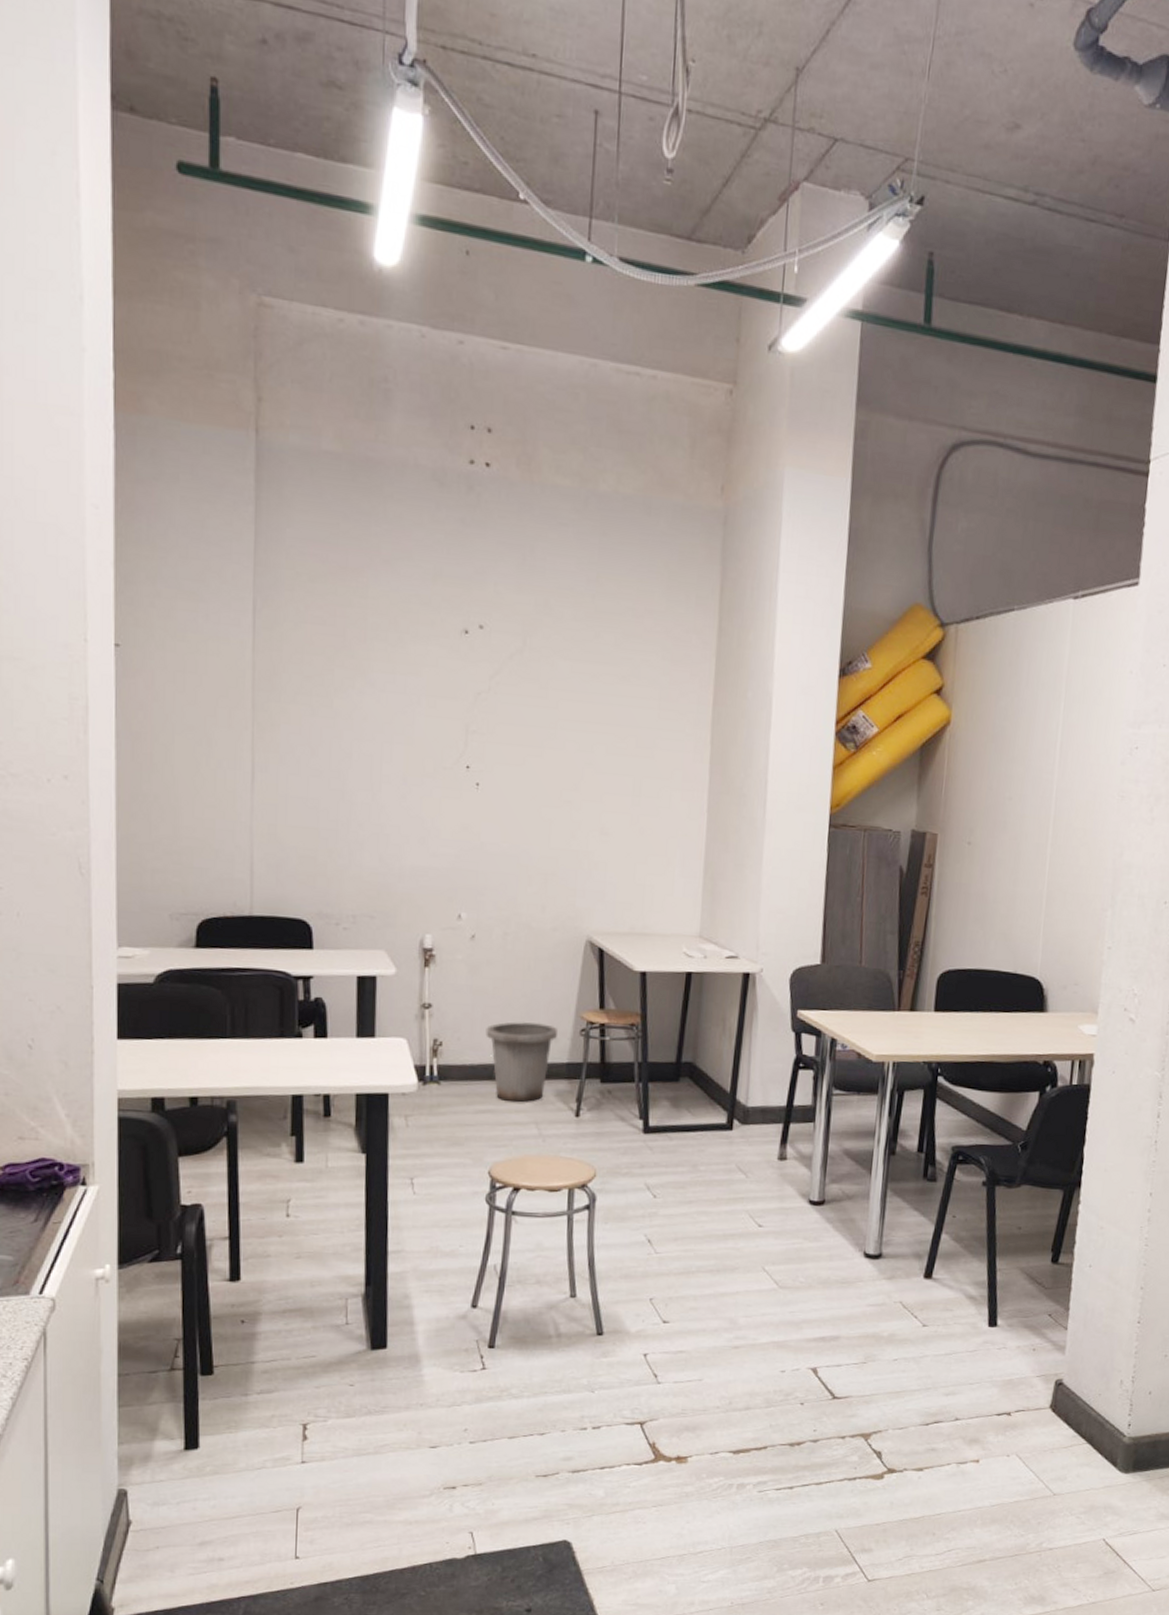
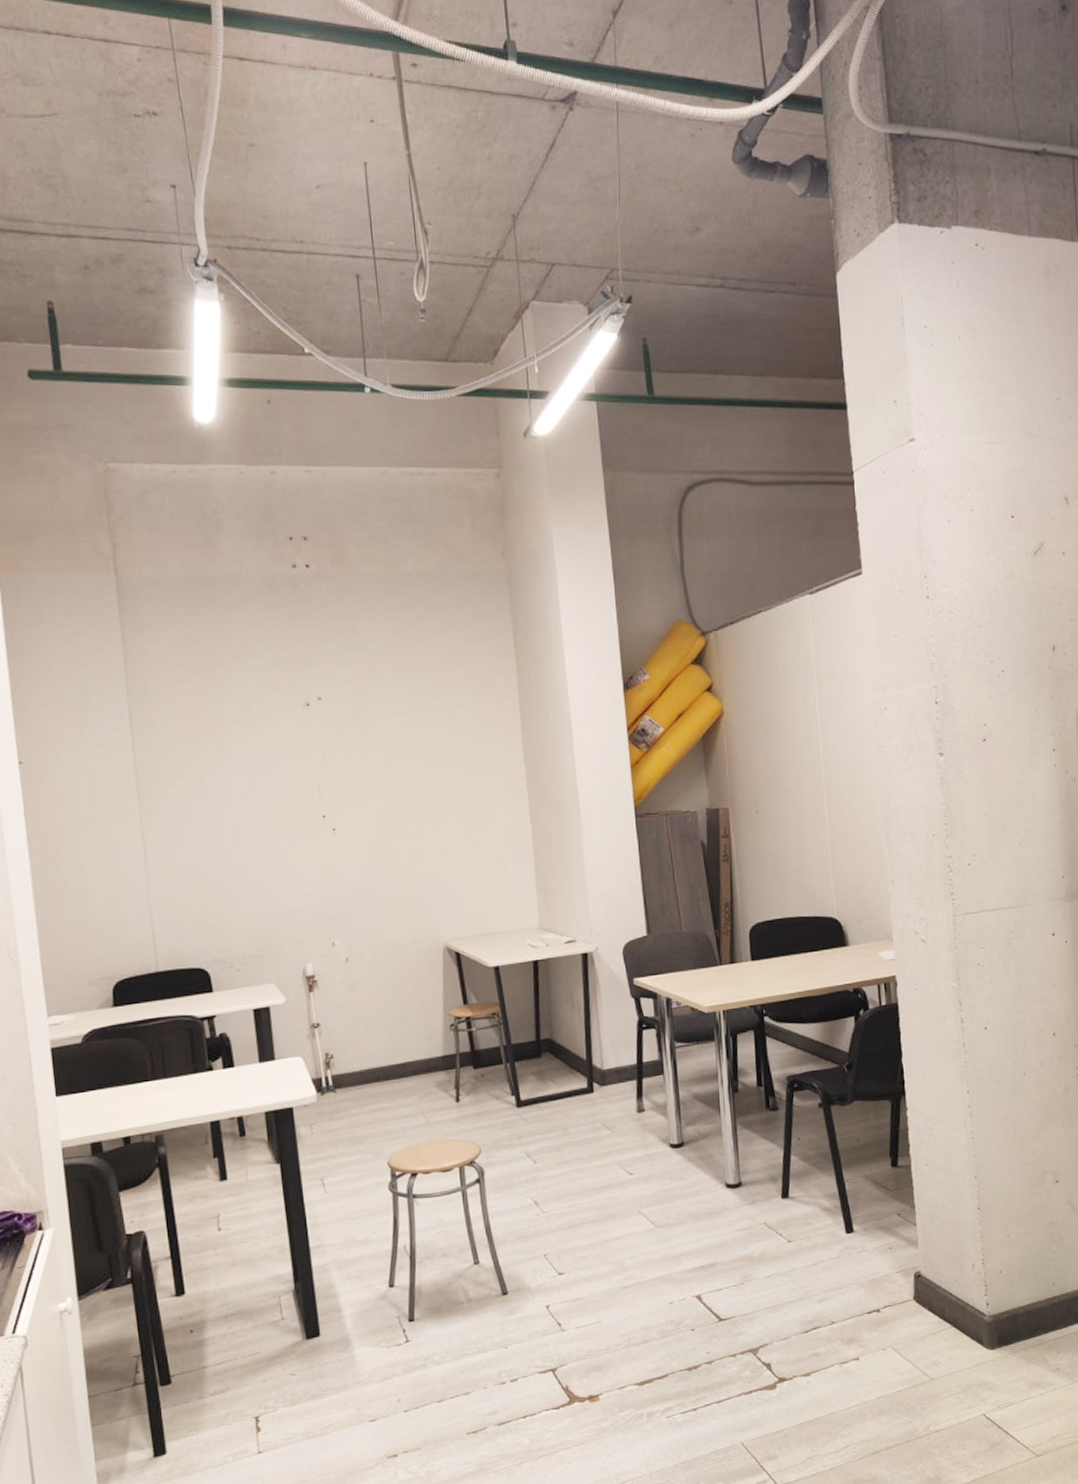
trash can: present [485,1022,559,1103] -> none [369,1024,431,1098]

